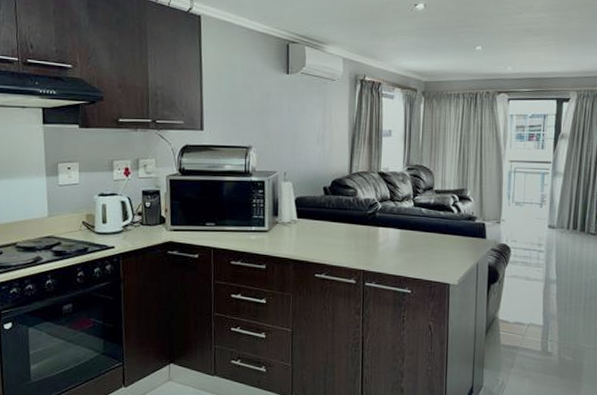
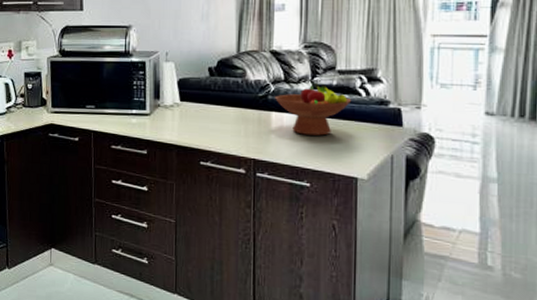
fruit bowl: none [382,201,446,248] -> present [275,83,352,136]

